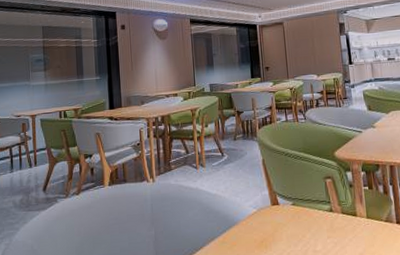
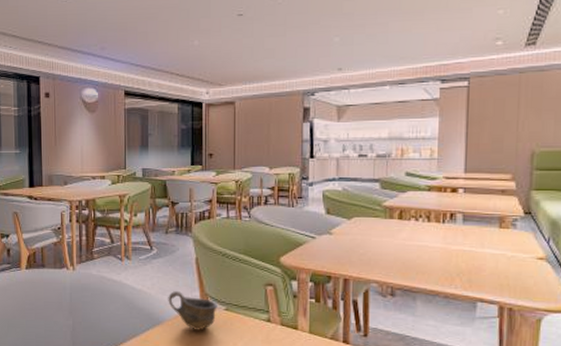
cup: none [241,191,285,227] -> present [168,290,217,330]

